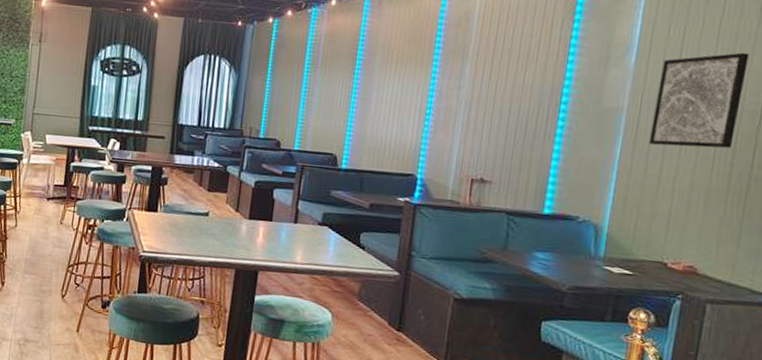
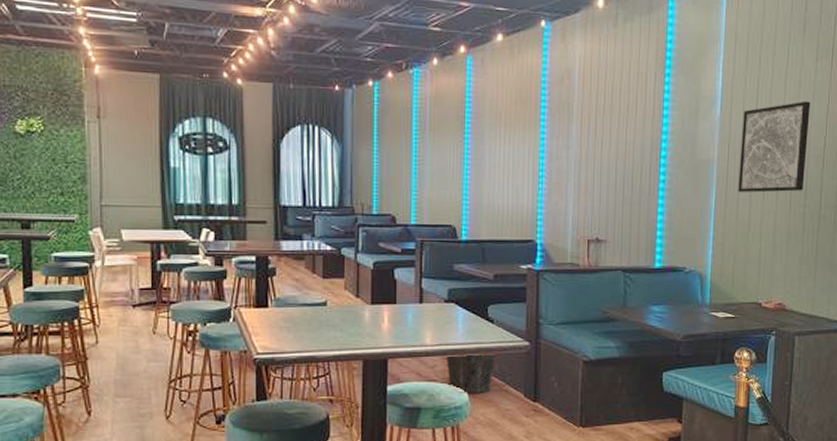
waste bin: none [314,273,365,315] -> present [445,353,497,393]

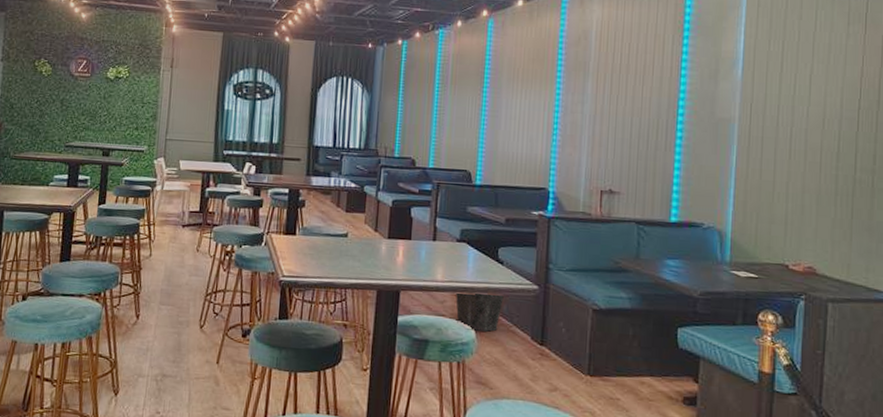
wall art: present [738,101,811,193] -> none [761,63,842,154]

